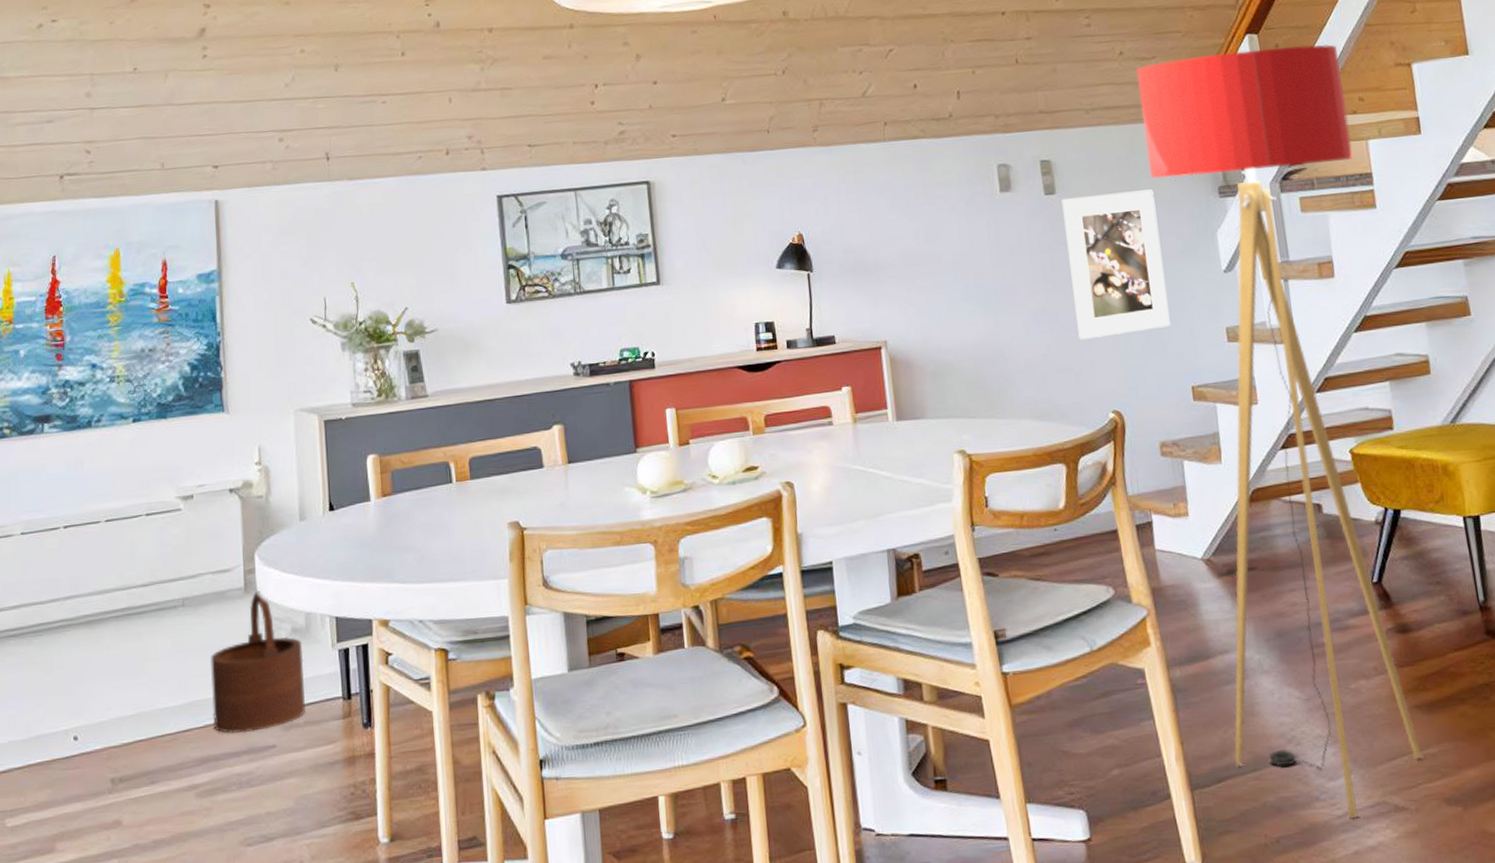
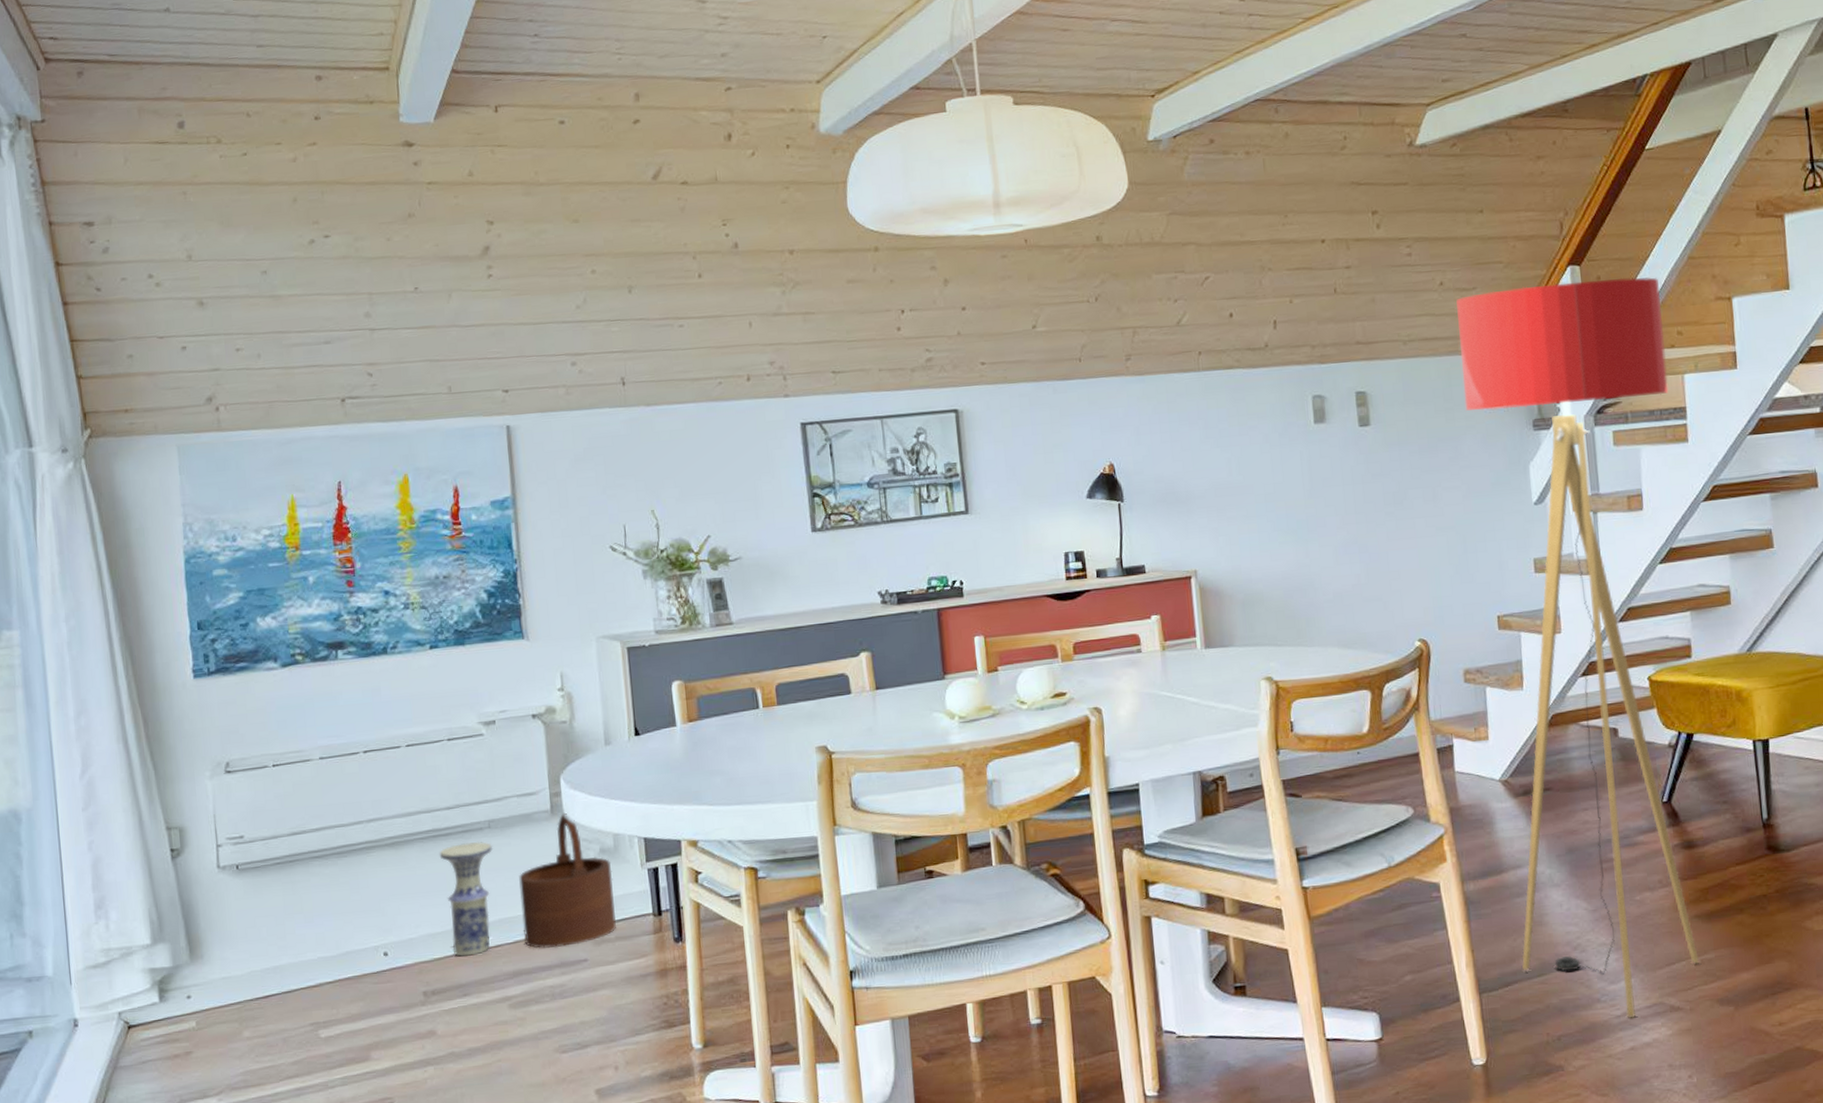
vase: none [133,619,186,742] -> present [439,841,493,957]
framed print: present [1061,189,1170,340] -> none [1376,422,1479,571]

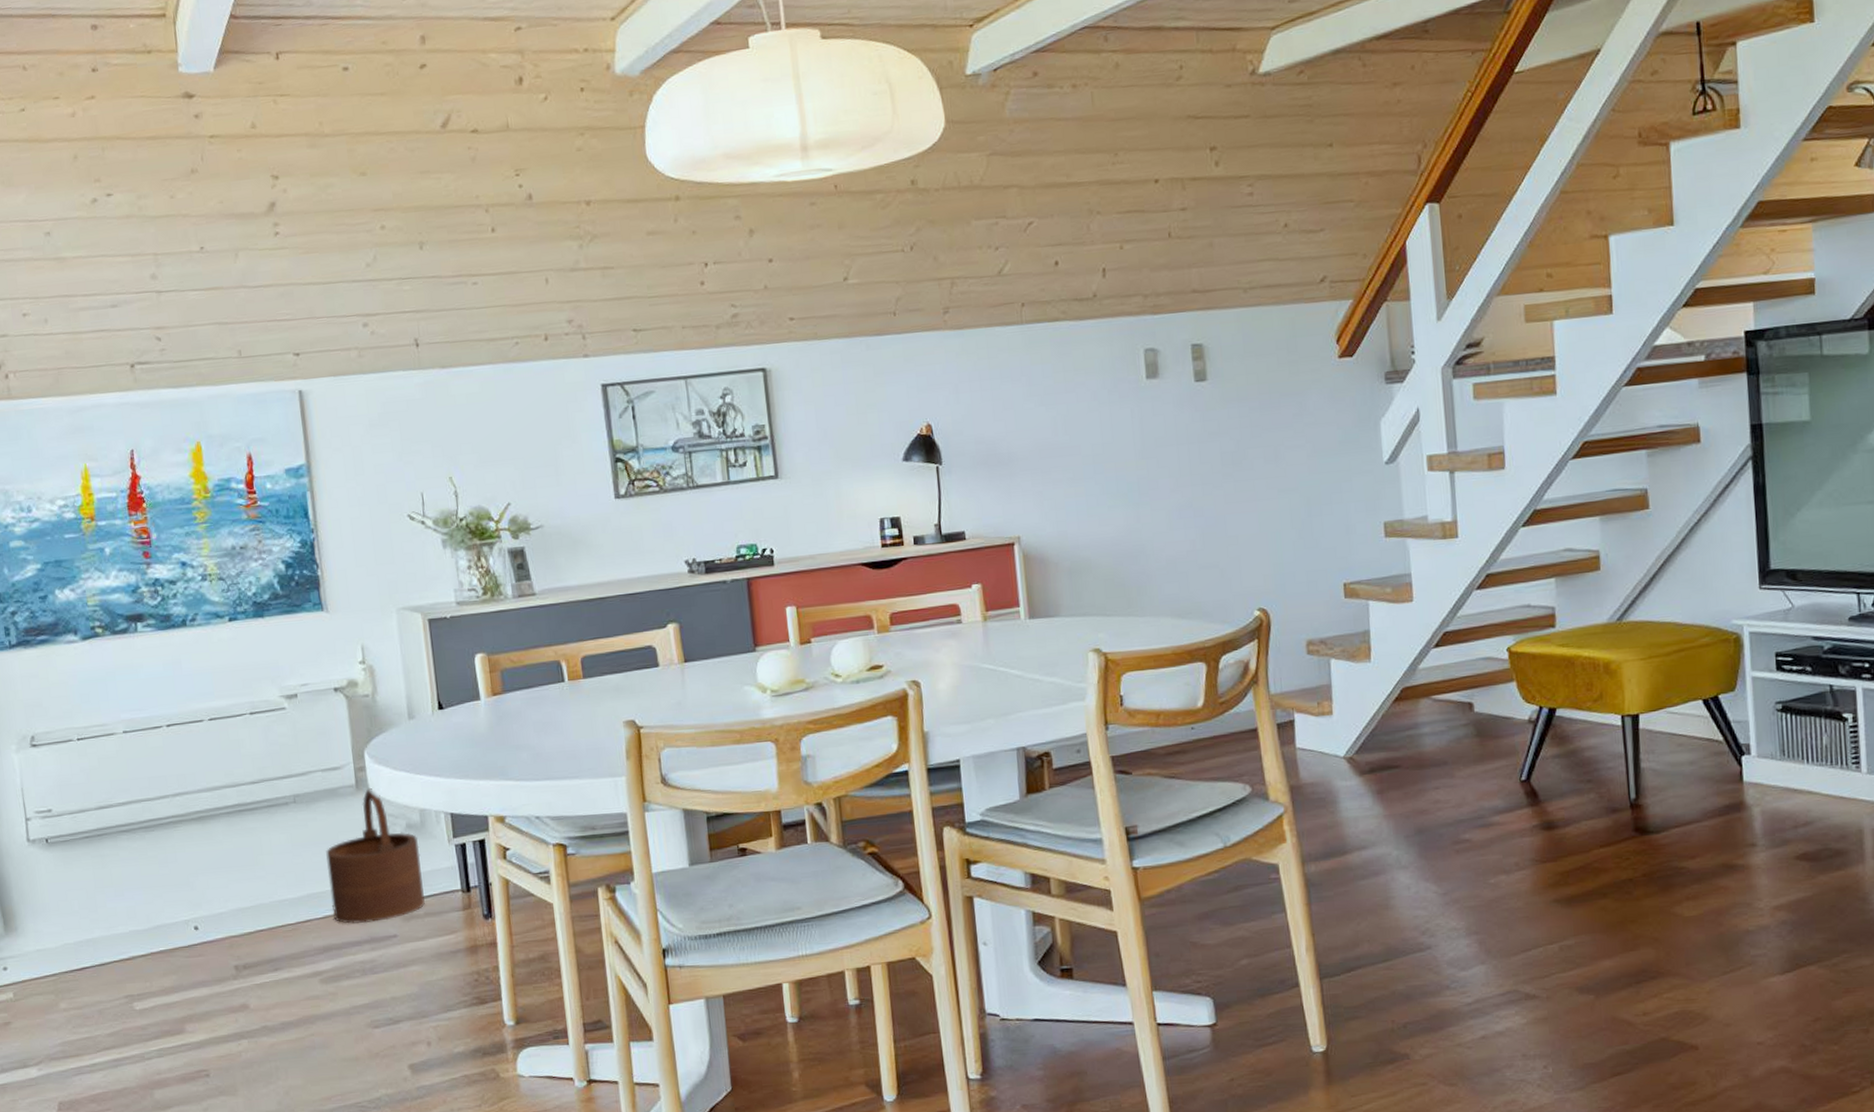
vase: present [439,841,493,957] -> none [245,816,300,931]
floor lamp: present [1456,277,1699,1019] -> none [1302,214,1557,1007]

